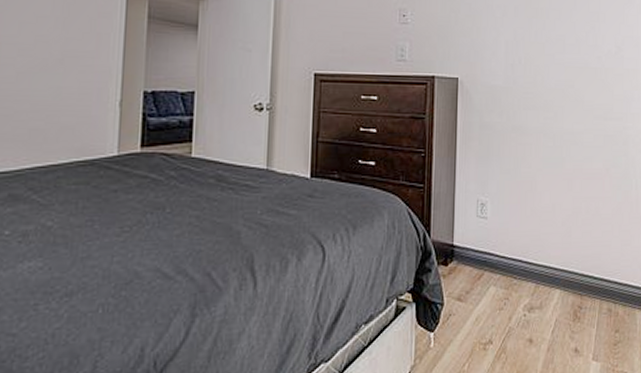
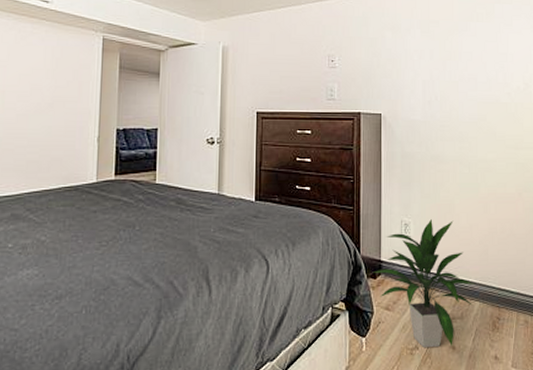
indoor plant: none [444,198,555,343] -> present [373,219,474,348]

